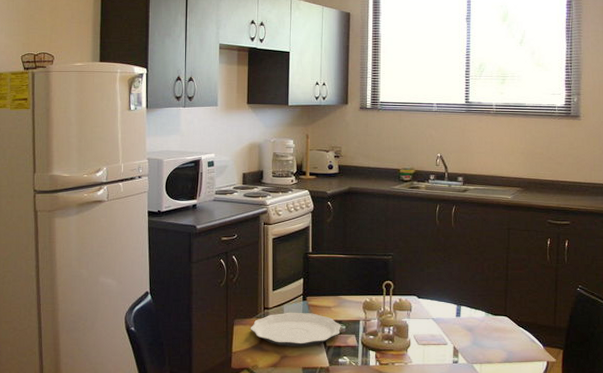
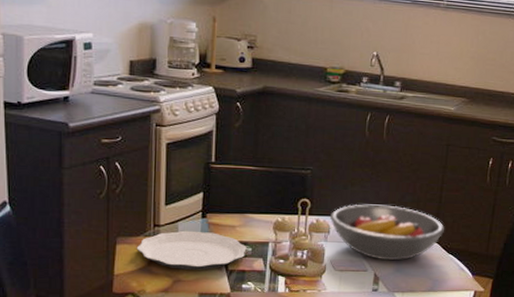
fruit bowl: none [410,284,513,335] -> present [329,204,444,261]

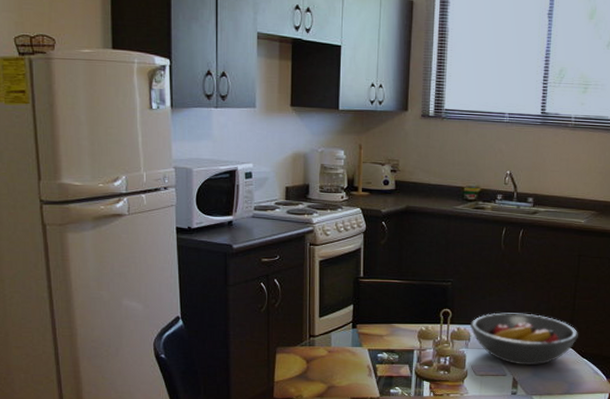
plate: present [136,230,247,270] -> none [294,340,394,376]

